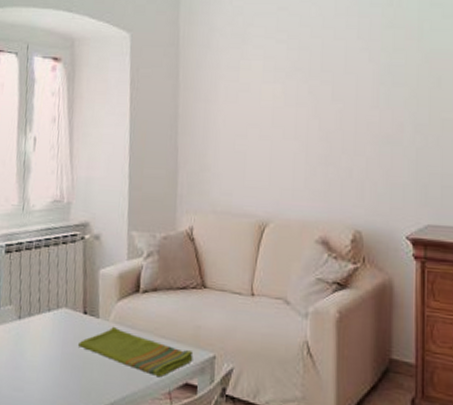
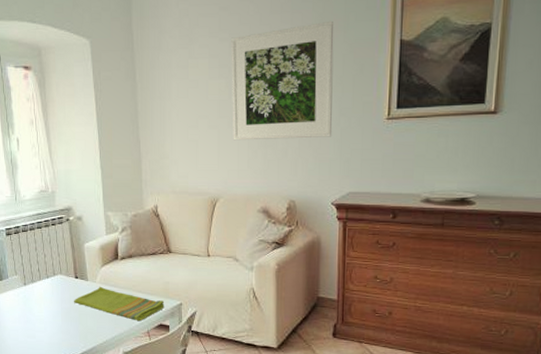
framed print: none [288,27,407,157] -> present [231,20,334,141]

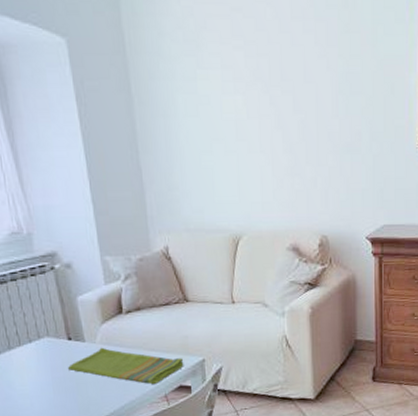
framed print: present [231,20,334,141] -> none [247,32,364,168]

